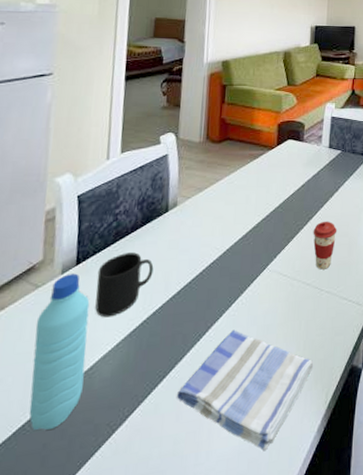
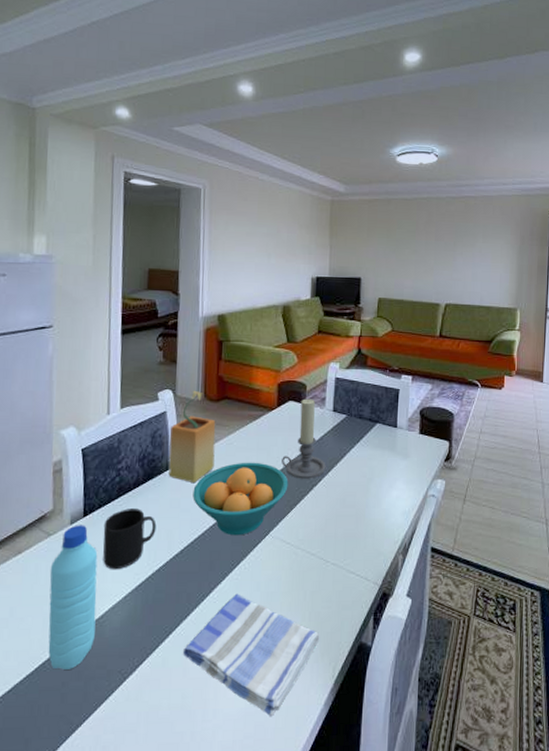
potted plant: none [168,132,218,224] -> present [168,390,216,484]
fruit bowl: none [192,199,286,273] -> present [193,462,289,536]
candle holder: none [280,137,322,213] -> present [282,398,326,479]
coffee cup: present [313,221,337,270] -> none [317,489,344,540]

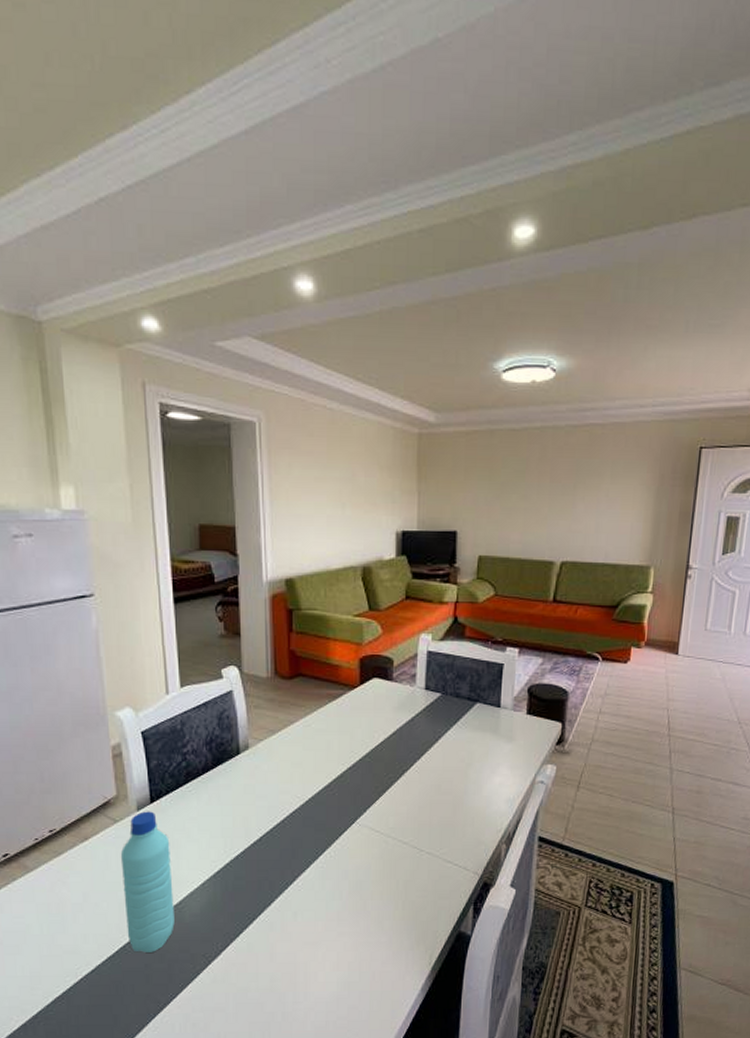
mug: present [103,509,157,570] -> none [173,795,231,857]
potted plant: present [168,390,216,484] -> none [238,666,291,769]
dish towel: present [183,593,320,717] -> none [269,881,415,1001]
fruit bowl: present [193,462,289,536] -> none [269,745,376,823]
candle holder: present [282,398,326,479] -> none [367,675,418,764]

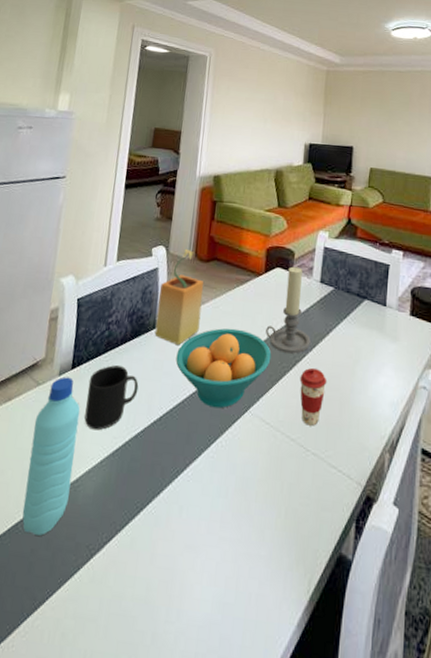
mug: none [173,795,231,857] -> present [84,365,139,431]
potted plant: none [238,666,291,769] -> present [155,248,204,346]
fruit bowl: none [269,745,376,823] -> present [175,328,272,409]
candle holder: none [367,675,418,764] -> present [266,266,311,354]
coffee cup: none [408,775,439,829] -> present [299,367,327,426]

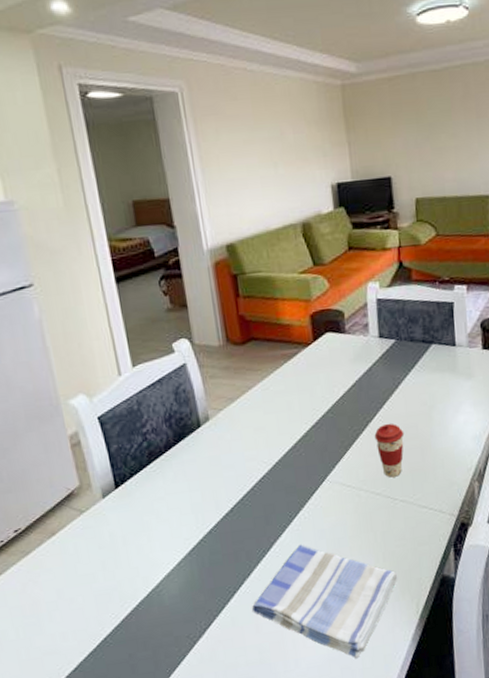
water bottle: present [22,377,80,536] -> none [90,496,155,643]
mug: present [84,365,139,431] -> none [139,472,200,539]
dish towel: none [152,474,296,631] -> present [252,544,398,659]
potted plant: present [155,248,204,346] -> none [193,335,252,438]
fruit bowl: present [175,328,272,409] -> none [232,405,340,487]
candle holder: present [266,266,311,354] -> none [327,326,380,417]

